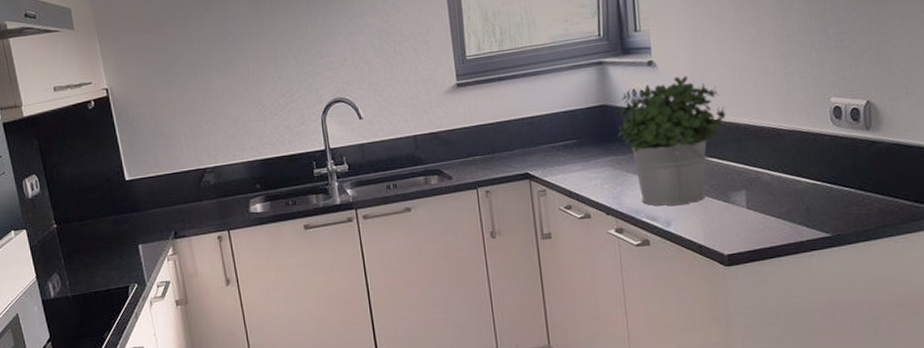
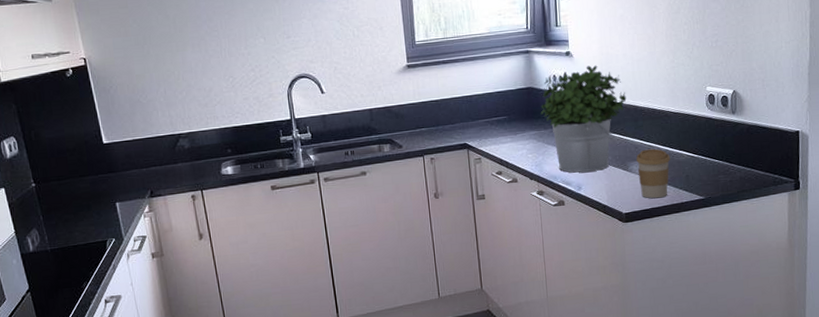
coffee cup: none [739,175,785,237] -> present [635,148,670,199]

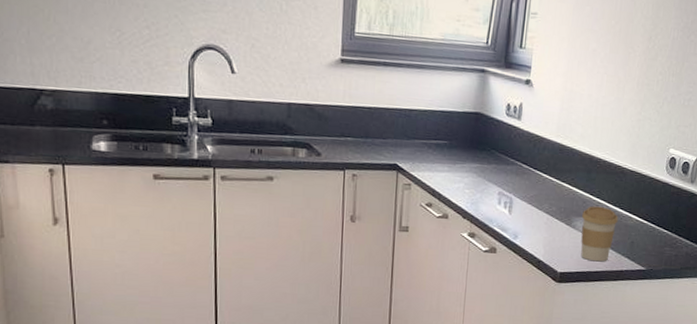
potted plant: present [540,65,627,173] -> none [486,100,584,221]

